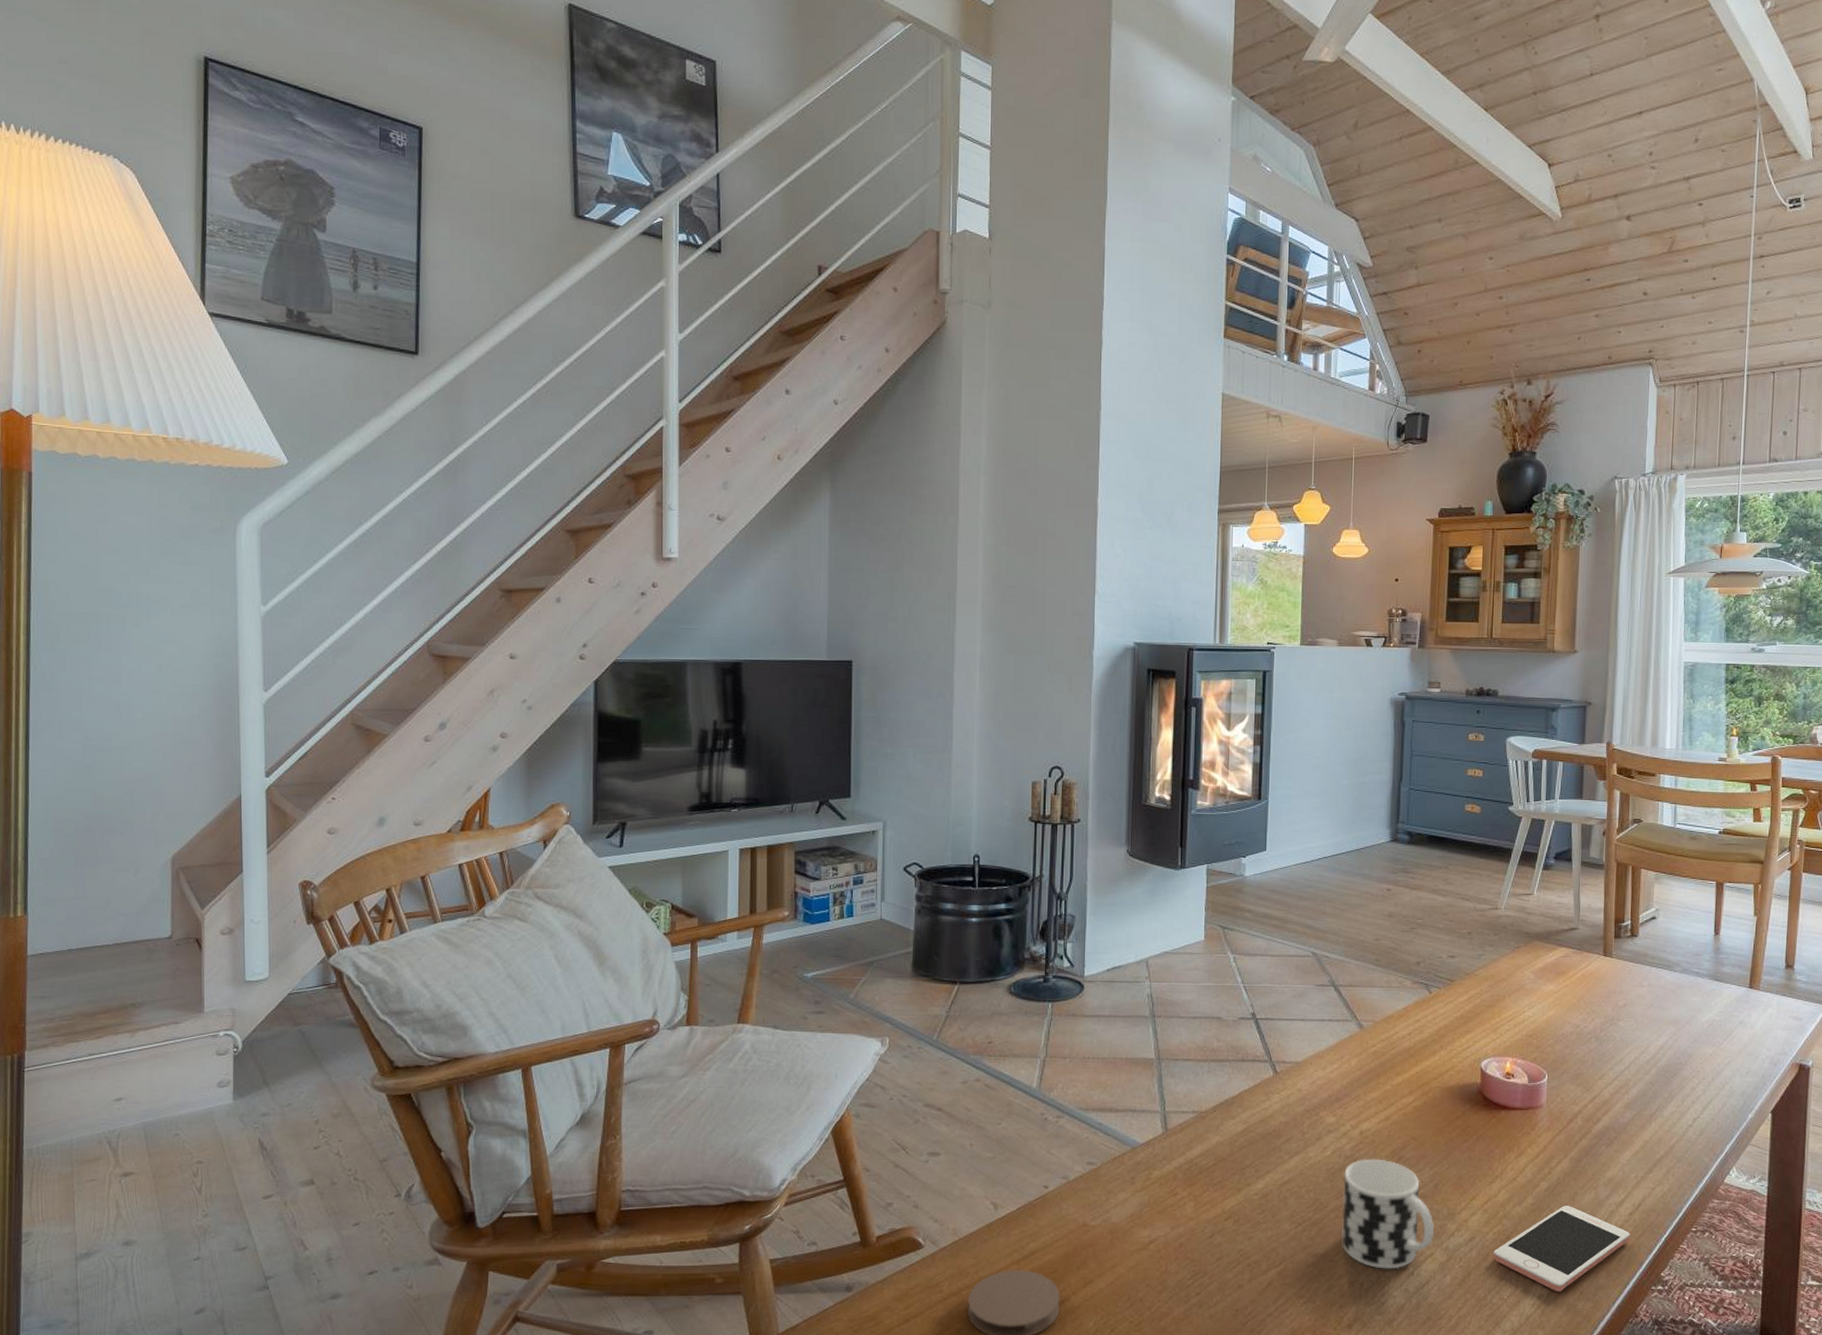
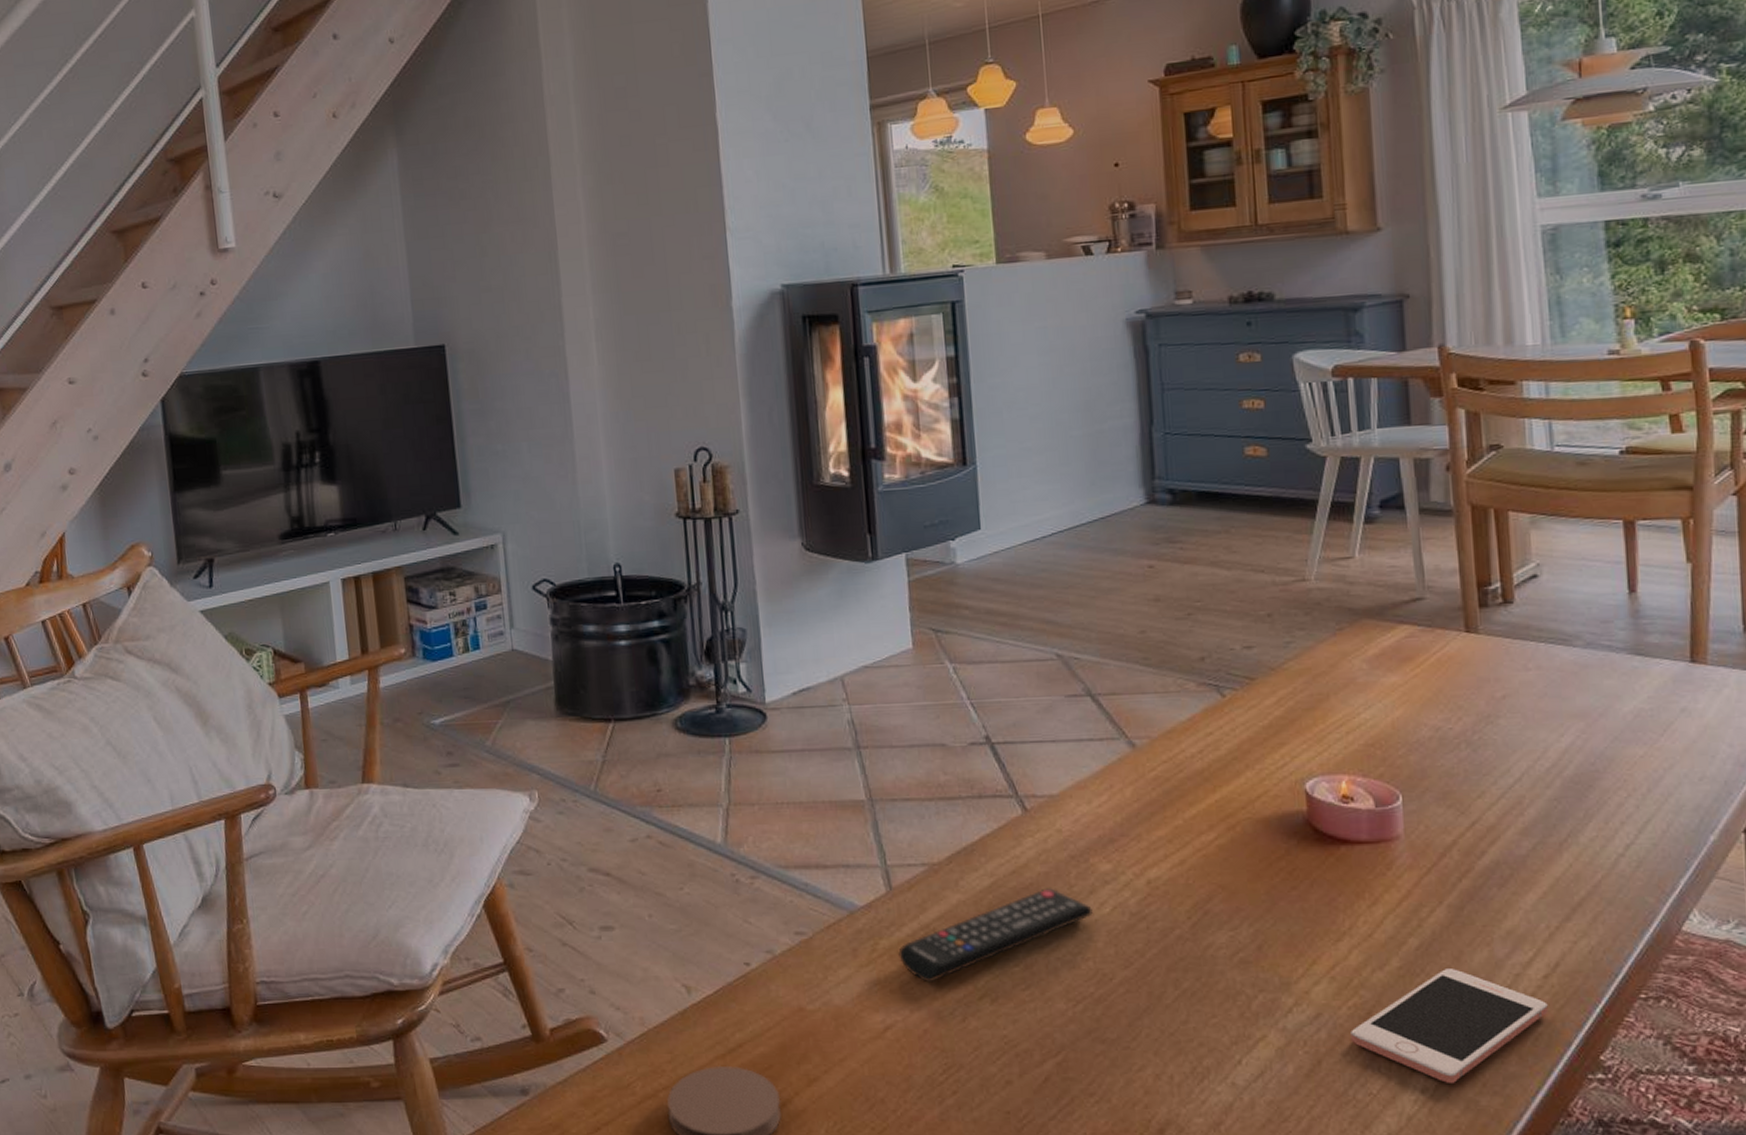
remote control: none [1167,1134,1318,1206] -> present [898,888,1093,983]
cup: present [1342,1158,1434,1269] -> none [1131,915,1264,1057]

